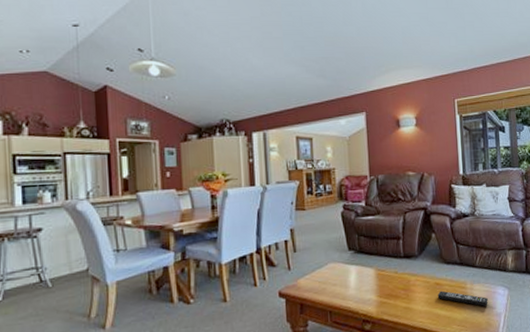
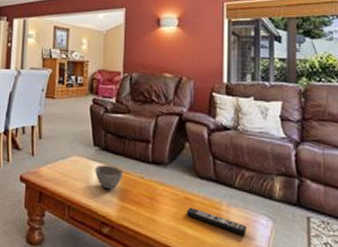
bowl: none [352,266,379,289] -> present [95,165,124,190]

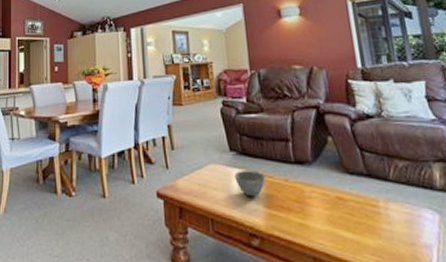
remote control: present [186,207,247,235] -> none [340,207,412,233]

